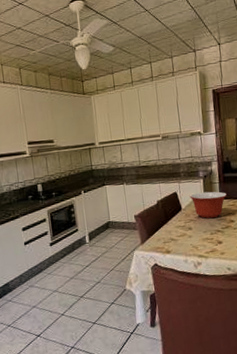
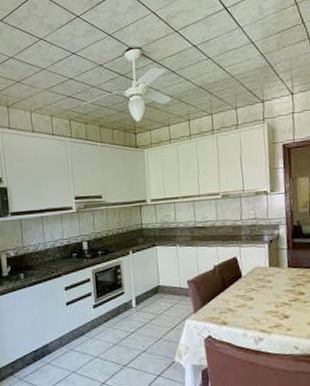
mixing bowl: present [189,191,228,219] -> none [251,258,297,289]

